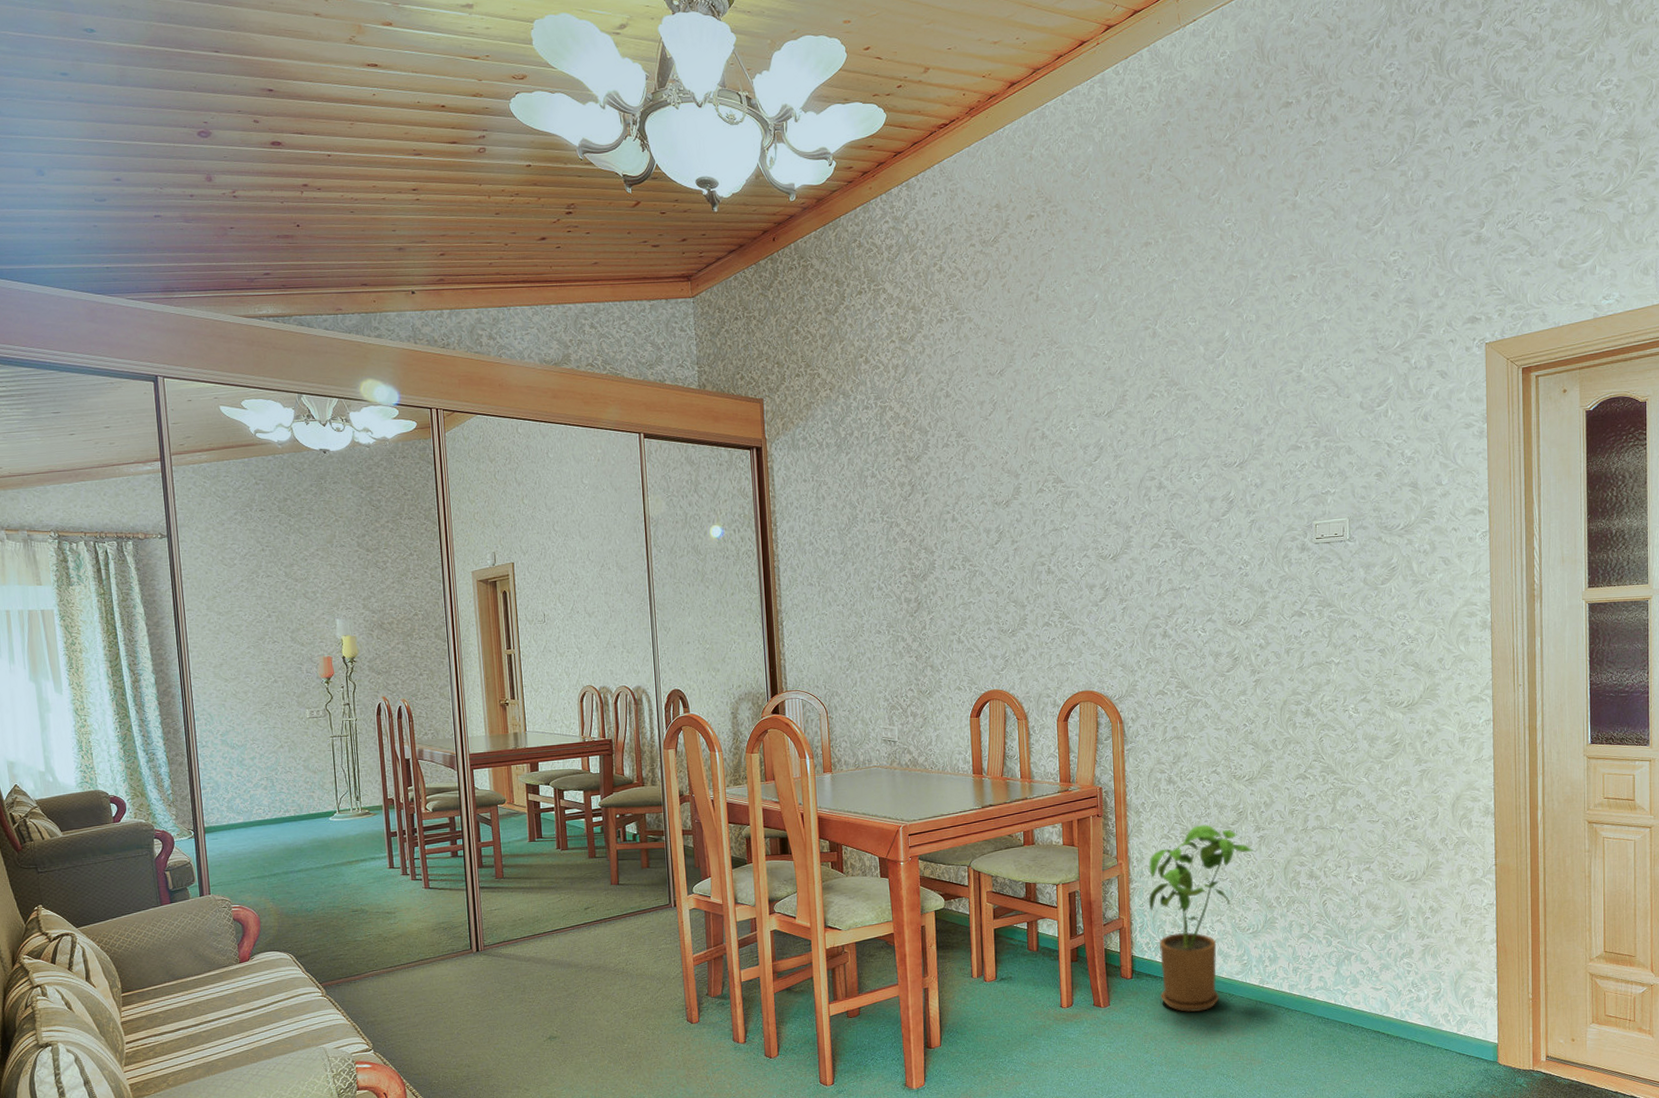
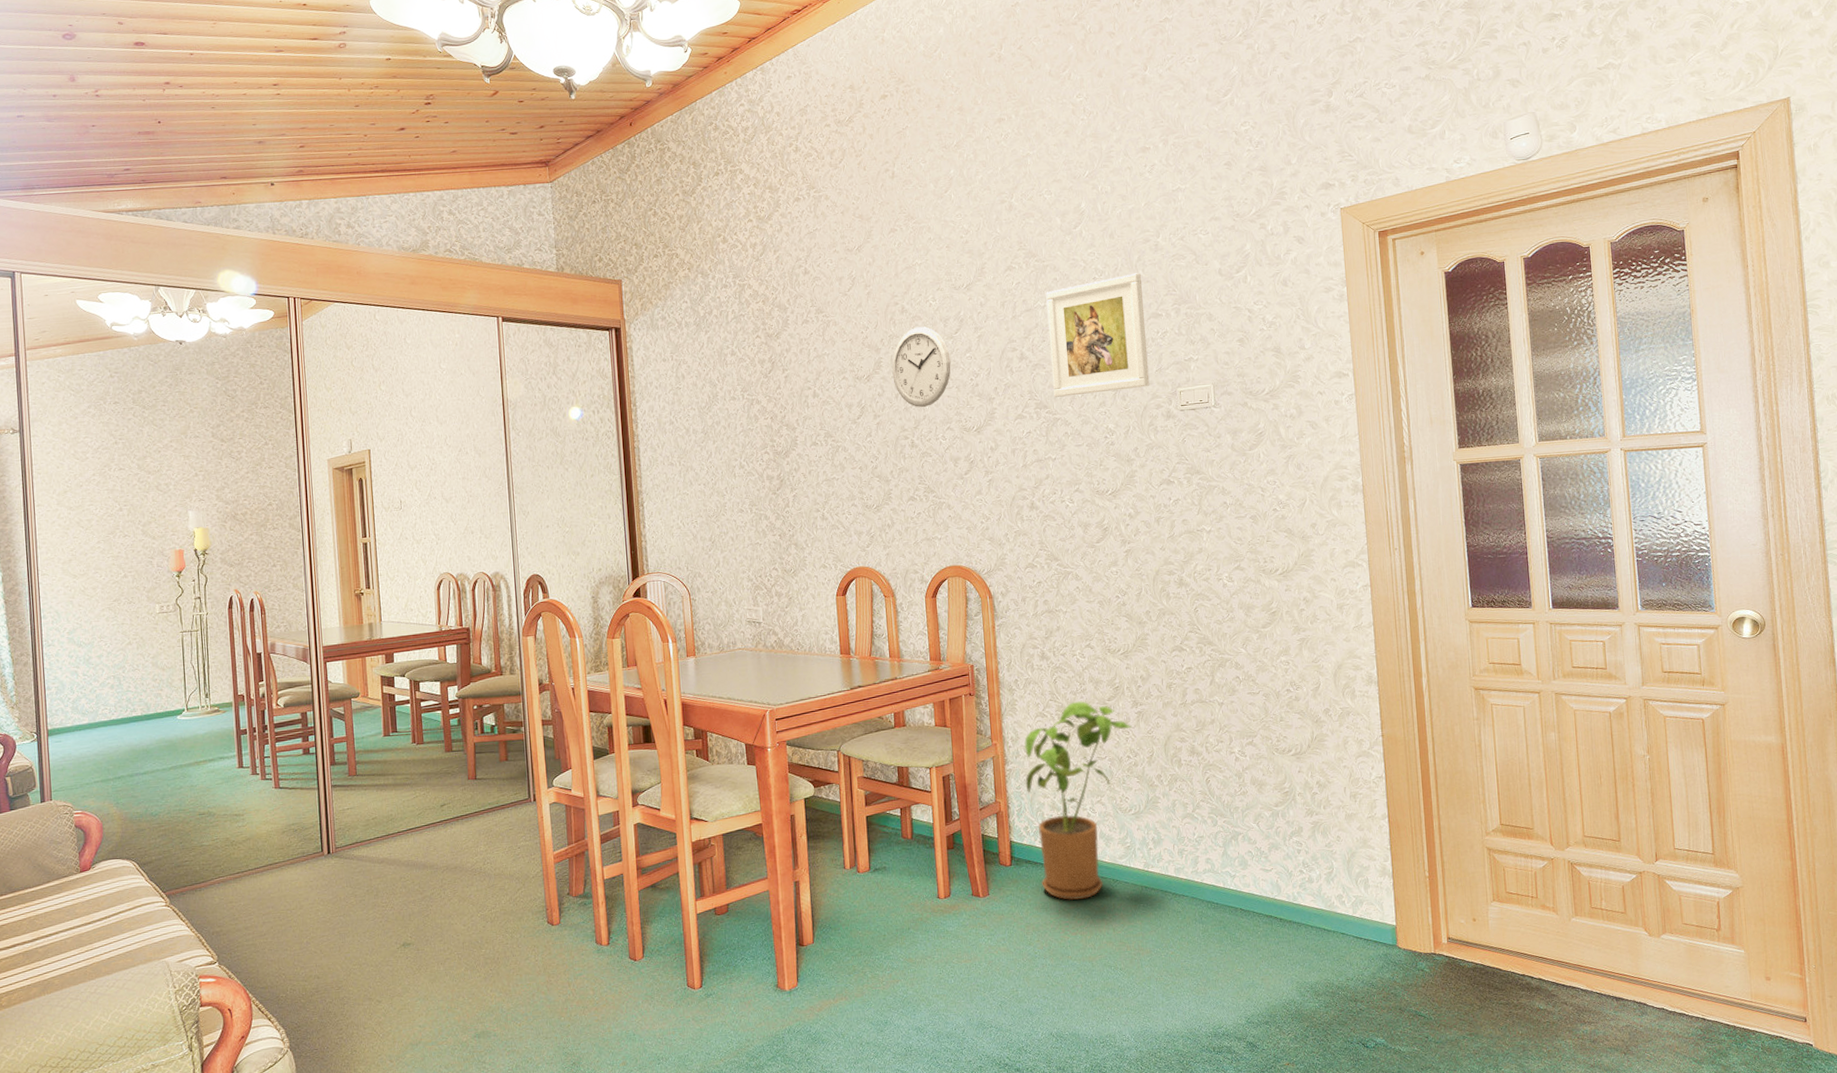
wall clock: none [1030,453,1090,535] -> present [892,327,951,408]
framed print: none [1186,404,1286,527] -> present [1046,273,1150,397]

